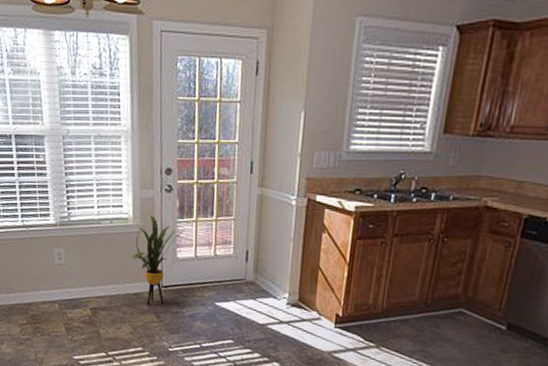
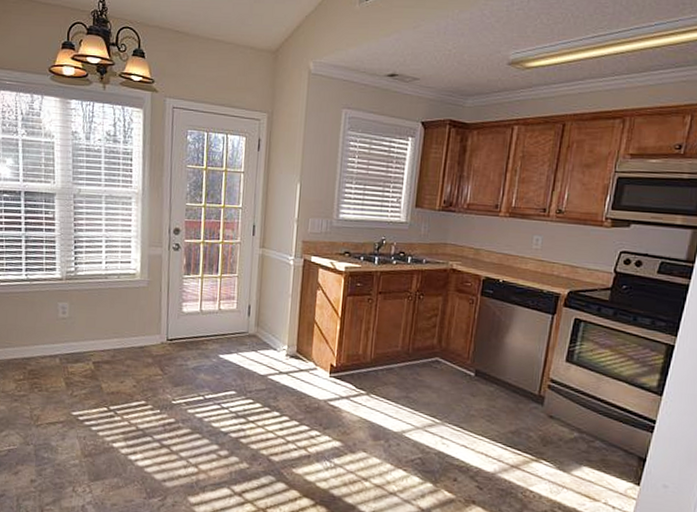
house plant: present [131,213,188,306] -> none [137,269,194,359]

